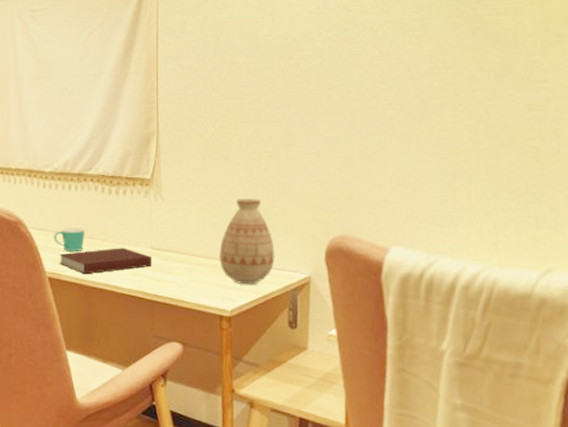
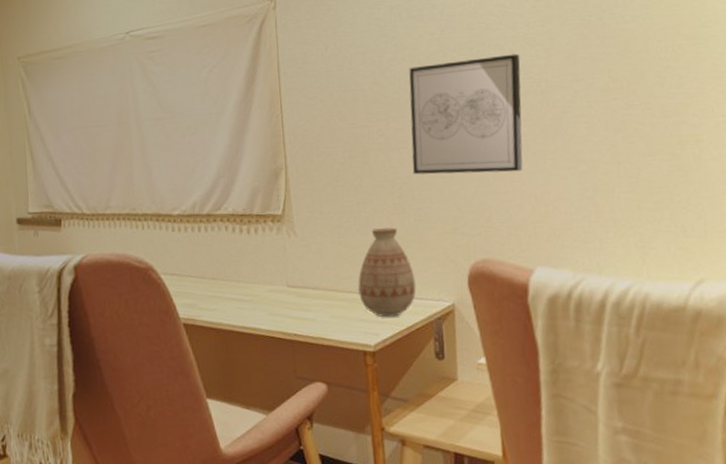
mug: present [53,227,86,252] -> none [186,270,219,296]
notebook: present [59,247,152,275] -> none [193,287,290,318]
wall art: none [280,38,393,153] -> present [409,53,523,175]

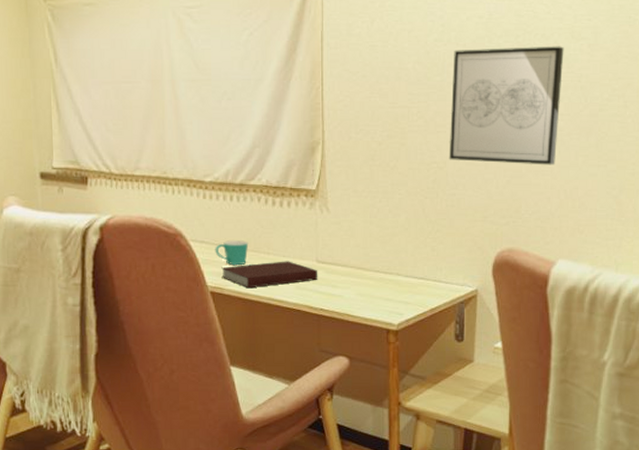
mug: none [186,270,219,296] -> present [215,239,249,266]
notebook: none [193,287,290,318] -> present [221,261,318,289]
vase: present [357,227,416,317] -> none [385,210,442,298]

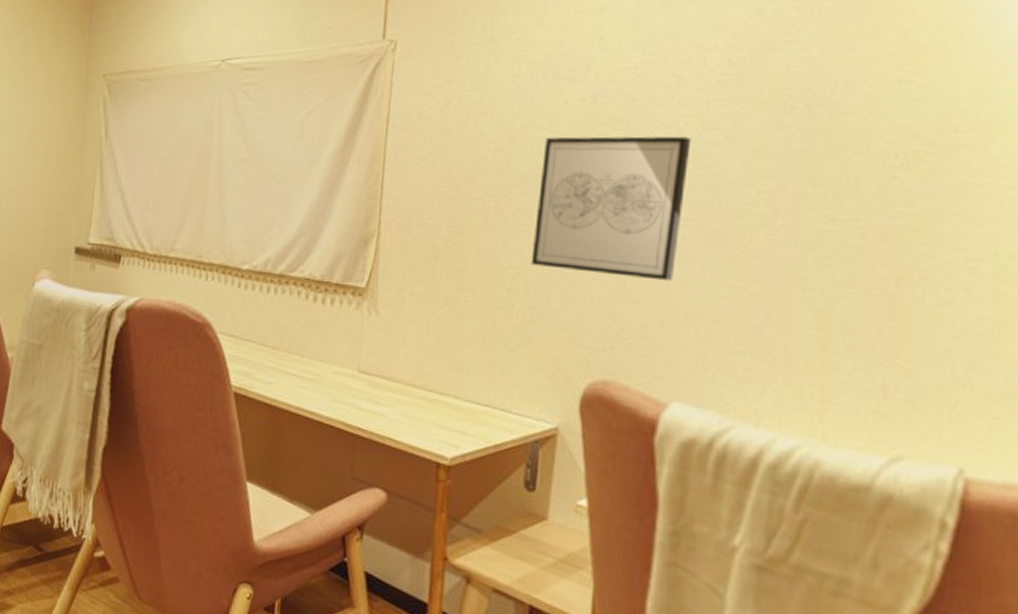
mug: present [215,239,249,266] -> none [244,336,283,366]
notebook: present [221,261,318,289] -> none [248,365,359,394]

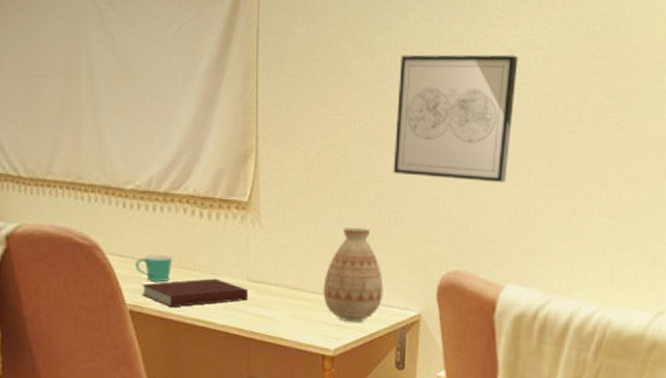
mug: none [244,336,283,366] -> present [135,253,173,283]
notebook: none [248,365,359,394] -> present [142,278,249,308]
vase: none [441,321,514,430] -> present [322,226,384,322]

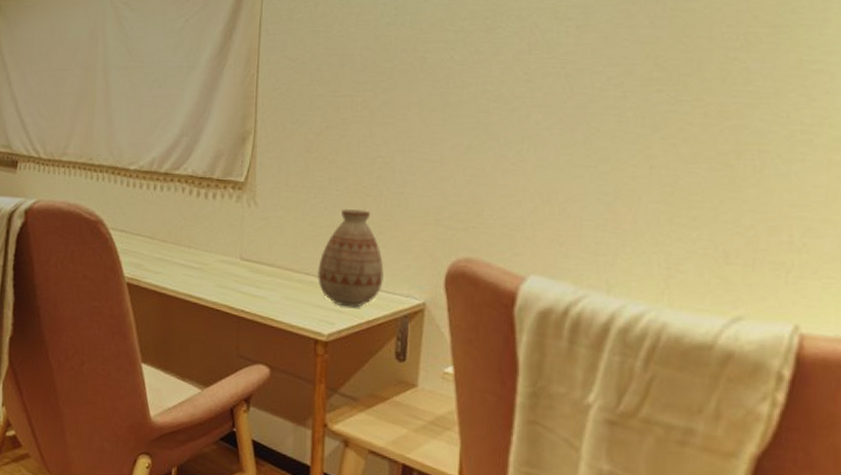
mug: present [135,253,173,283] -> none [134,230,170,258]
notebook: present [142,278,249,308] -> none [139,255,242,283]
wall art: present [393,54,519,183] -> none [397,28,545,164]

